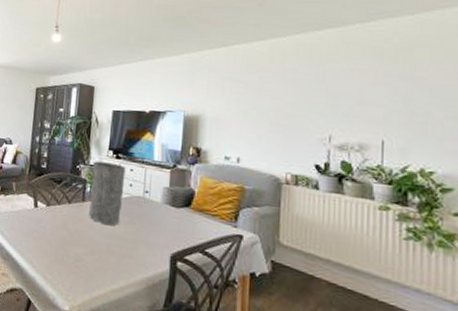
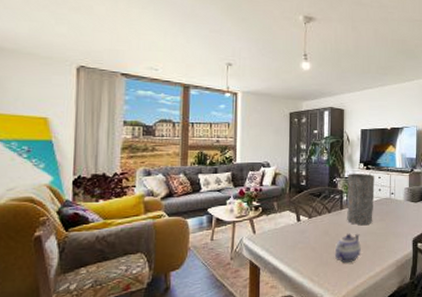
teapot: none [71,231,103,268] -> present [334,233,361,264]

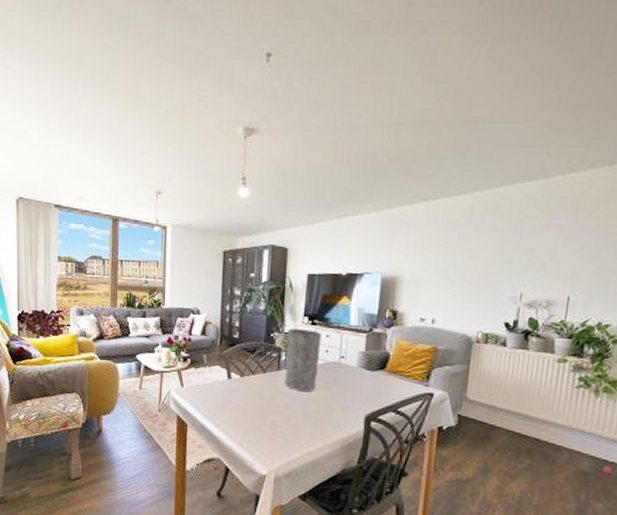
teapot: present [334,233,361,264] -> none [268,399,300,434]

